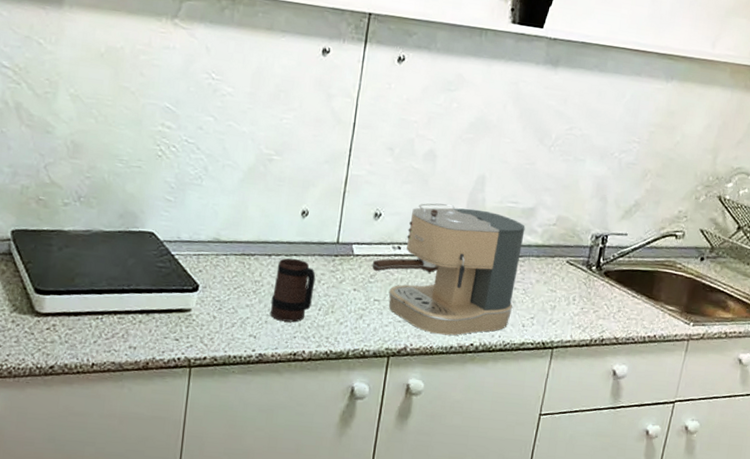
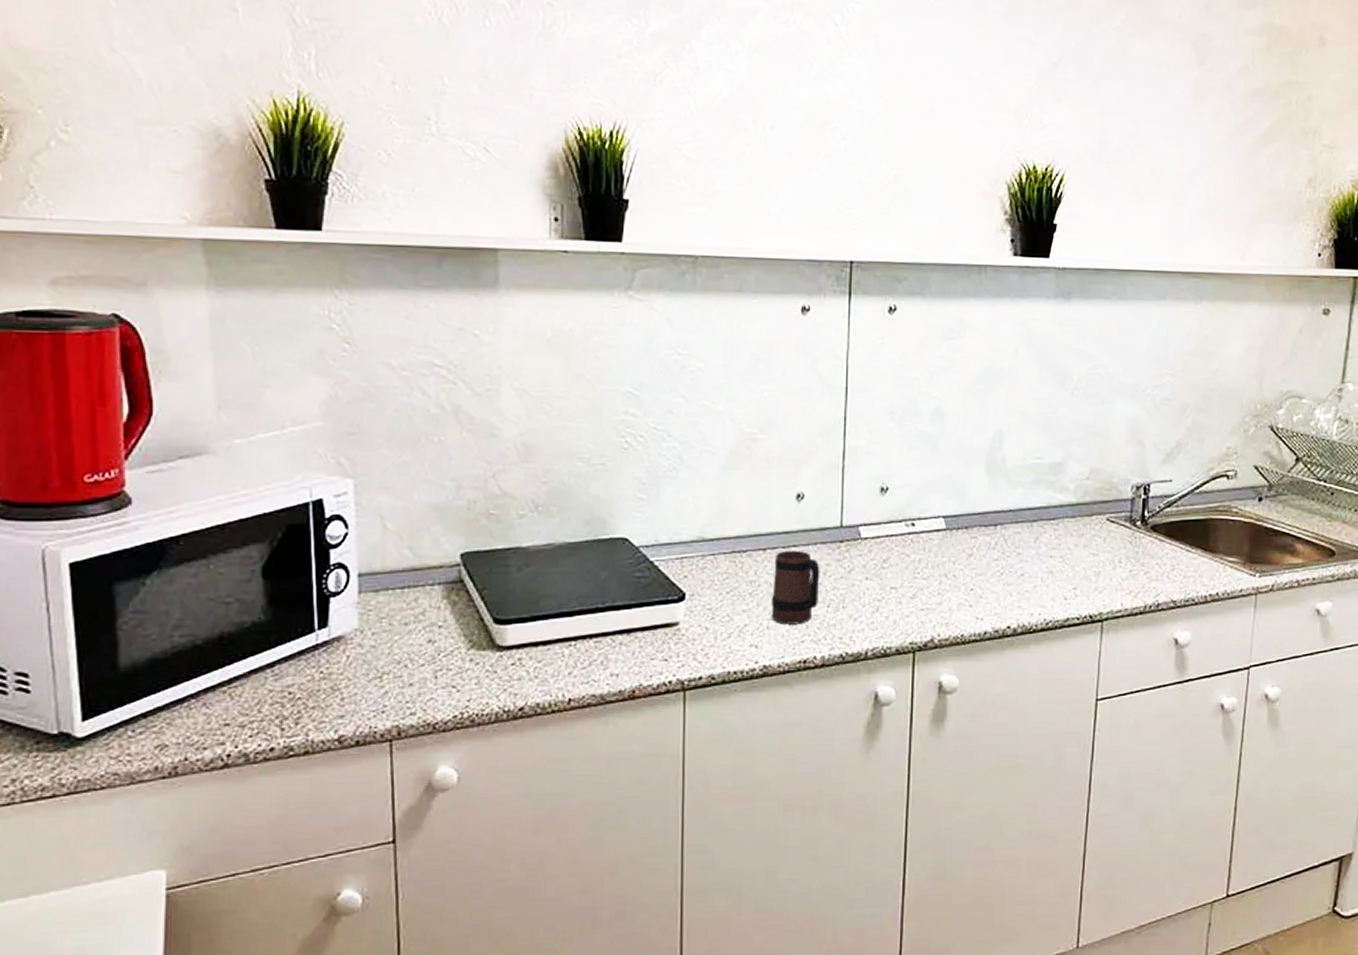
coffee maker: present [372,203,525,336] -> none [883,469,1055,620]

